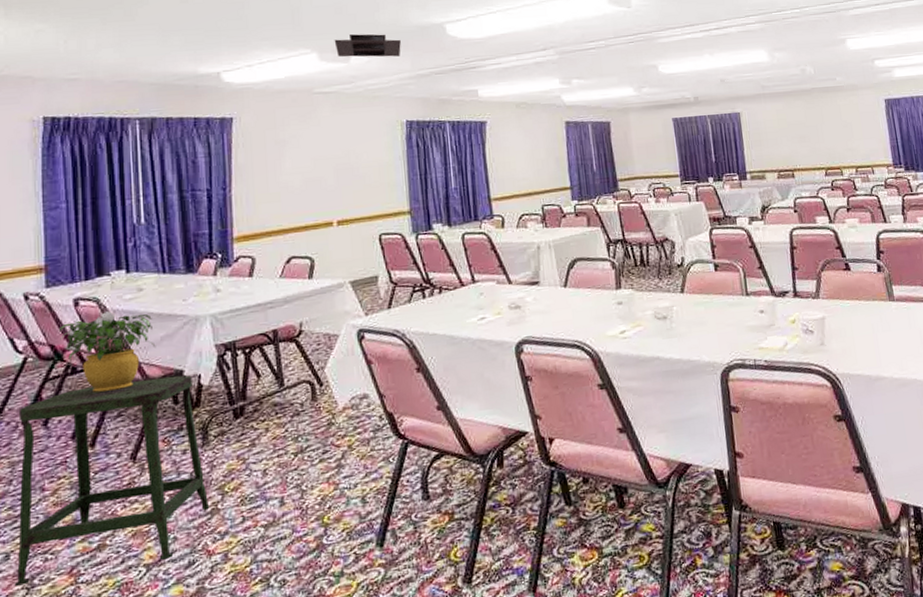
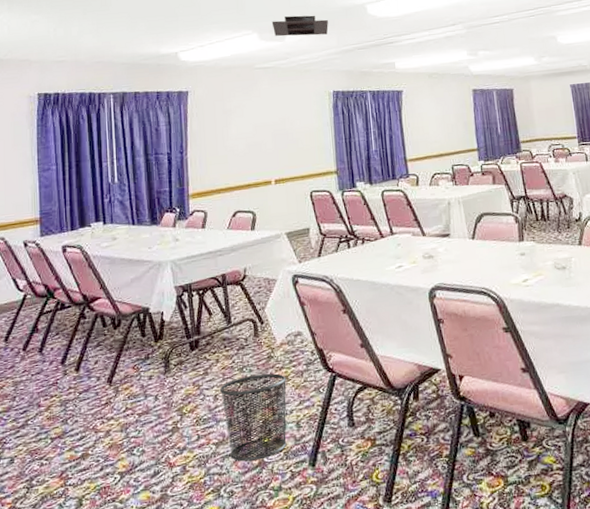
stool: present [14,375,210,587] -> none [17,312,171,486]
potted flower: present [58,310,156,392] -> none [50,256,127,325]
waste bin: none [269,442,350,546] -> present [219,373,287,462]

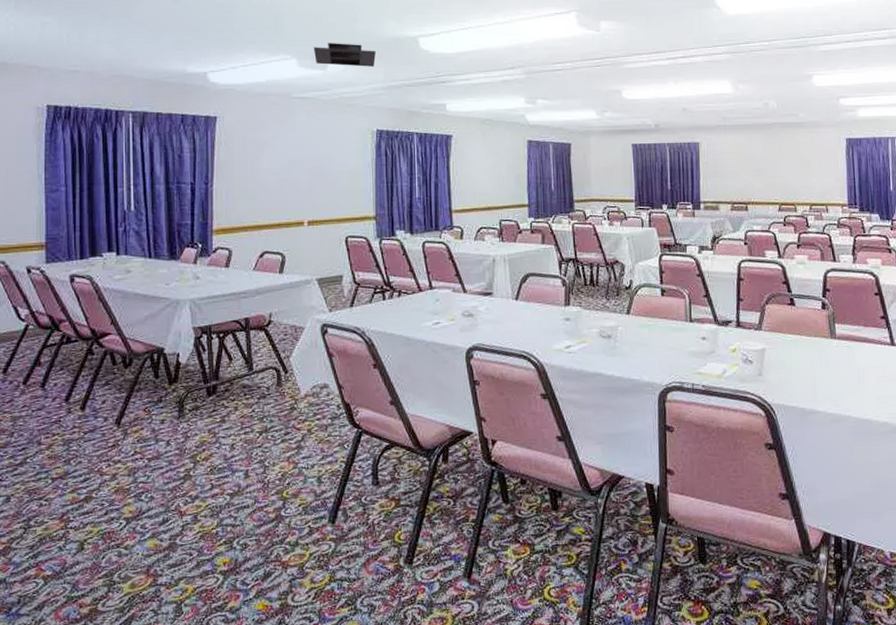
waste bin: present [219,373,287,462] -> none [236,425,309,514]

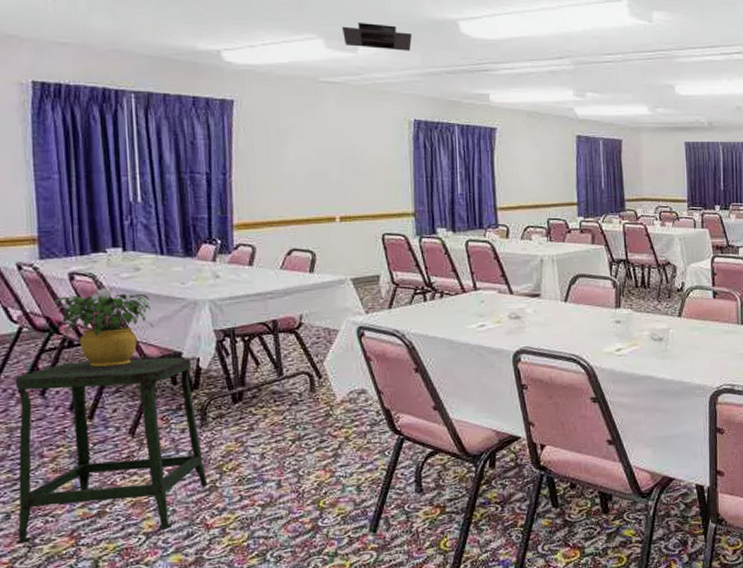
stool: none [13,352,183,525] -> present [15,357,208,544]
potted flower: none [56,288,141,361] -> present [54,287,154,367]

